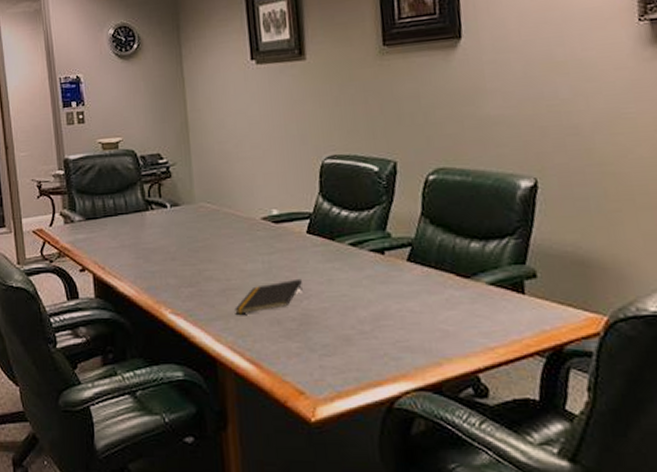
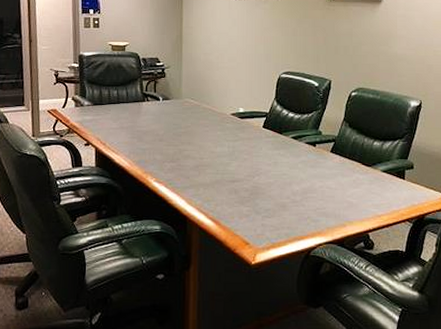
notepad: present [235,278,303,315] -> none [204,160,255,185]

